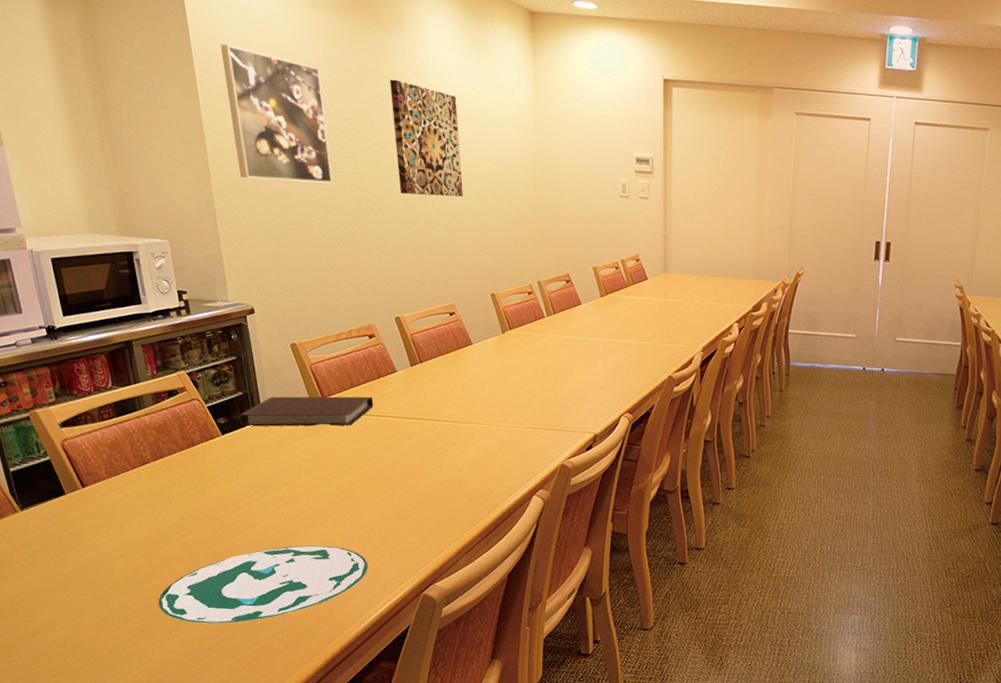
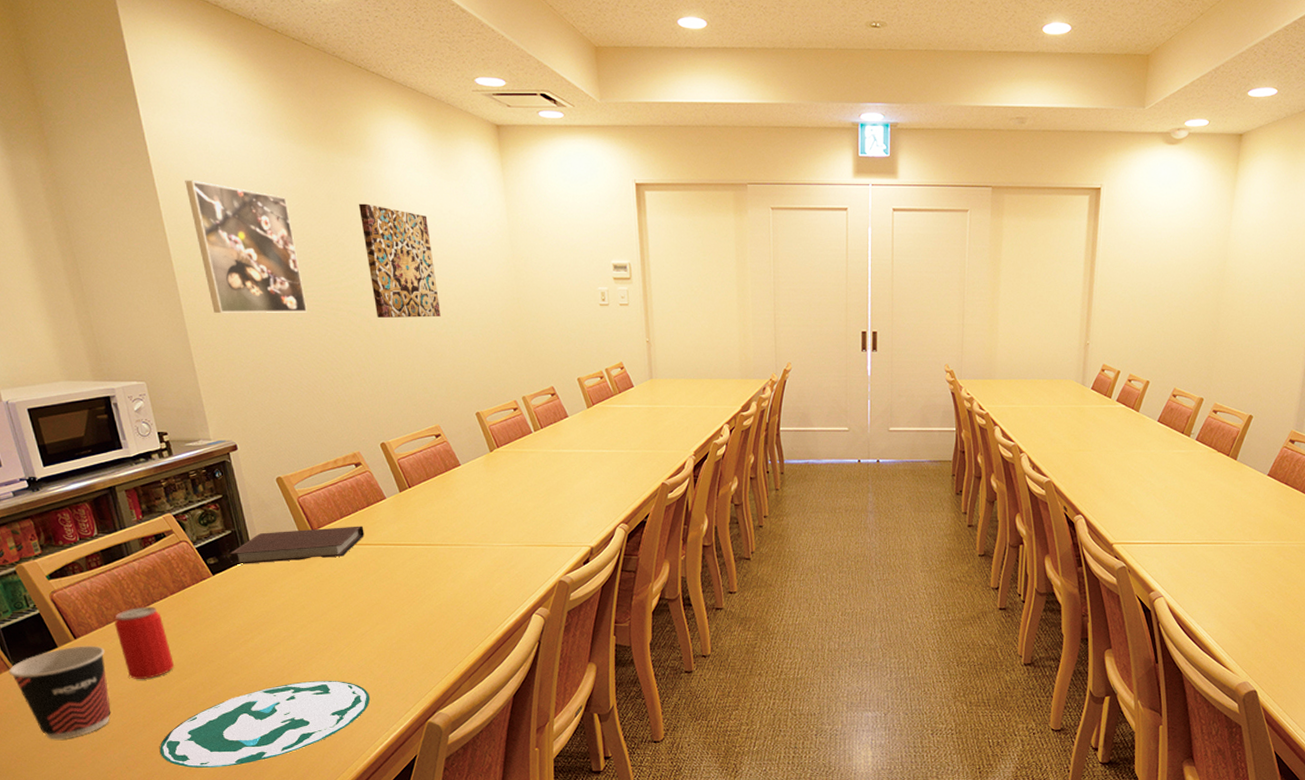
cup: none [16,494,114,585] -> present [8,646,111,740]
beverage can: none [123,460,178,532] -> present [115,606,174,679]

